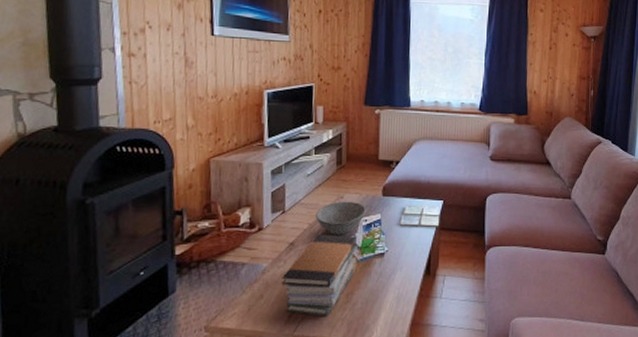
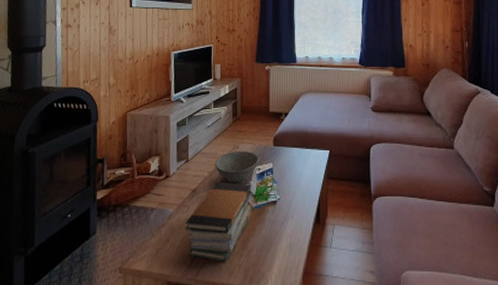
drink coaster: present [399,205,440,228] -> none [289,154,327,177]

